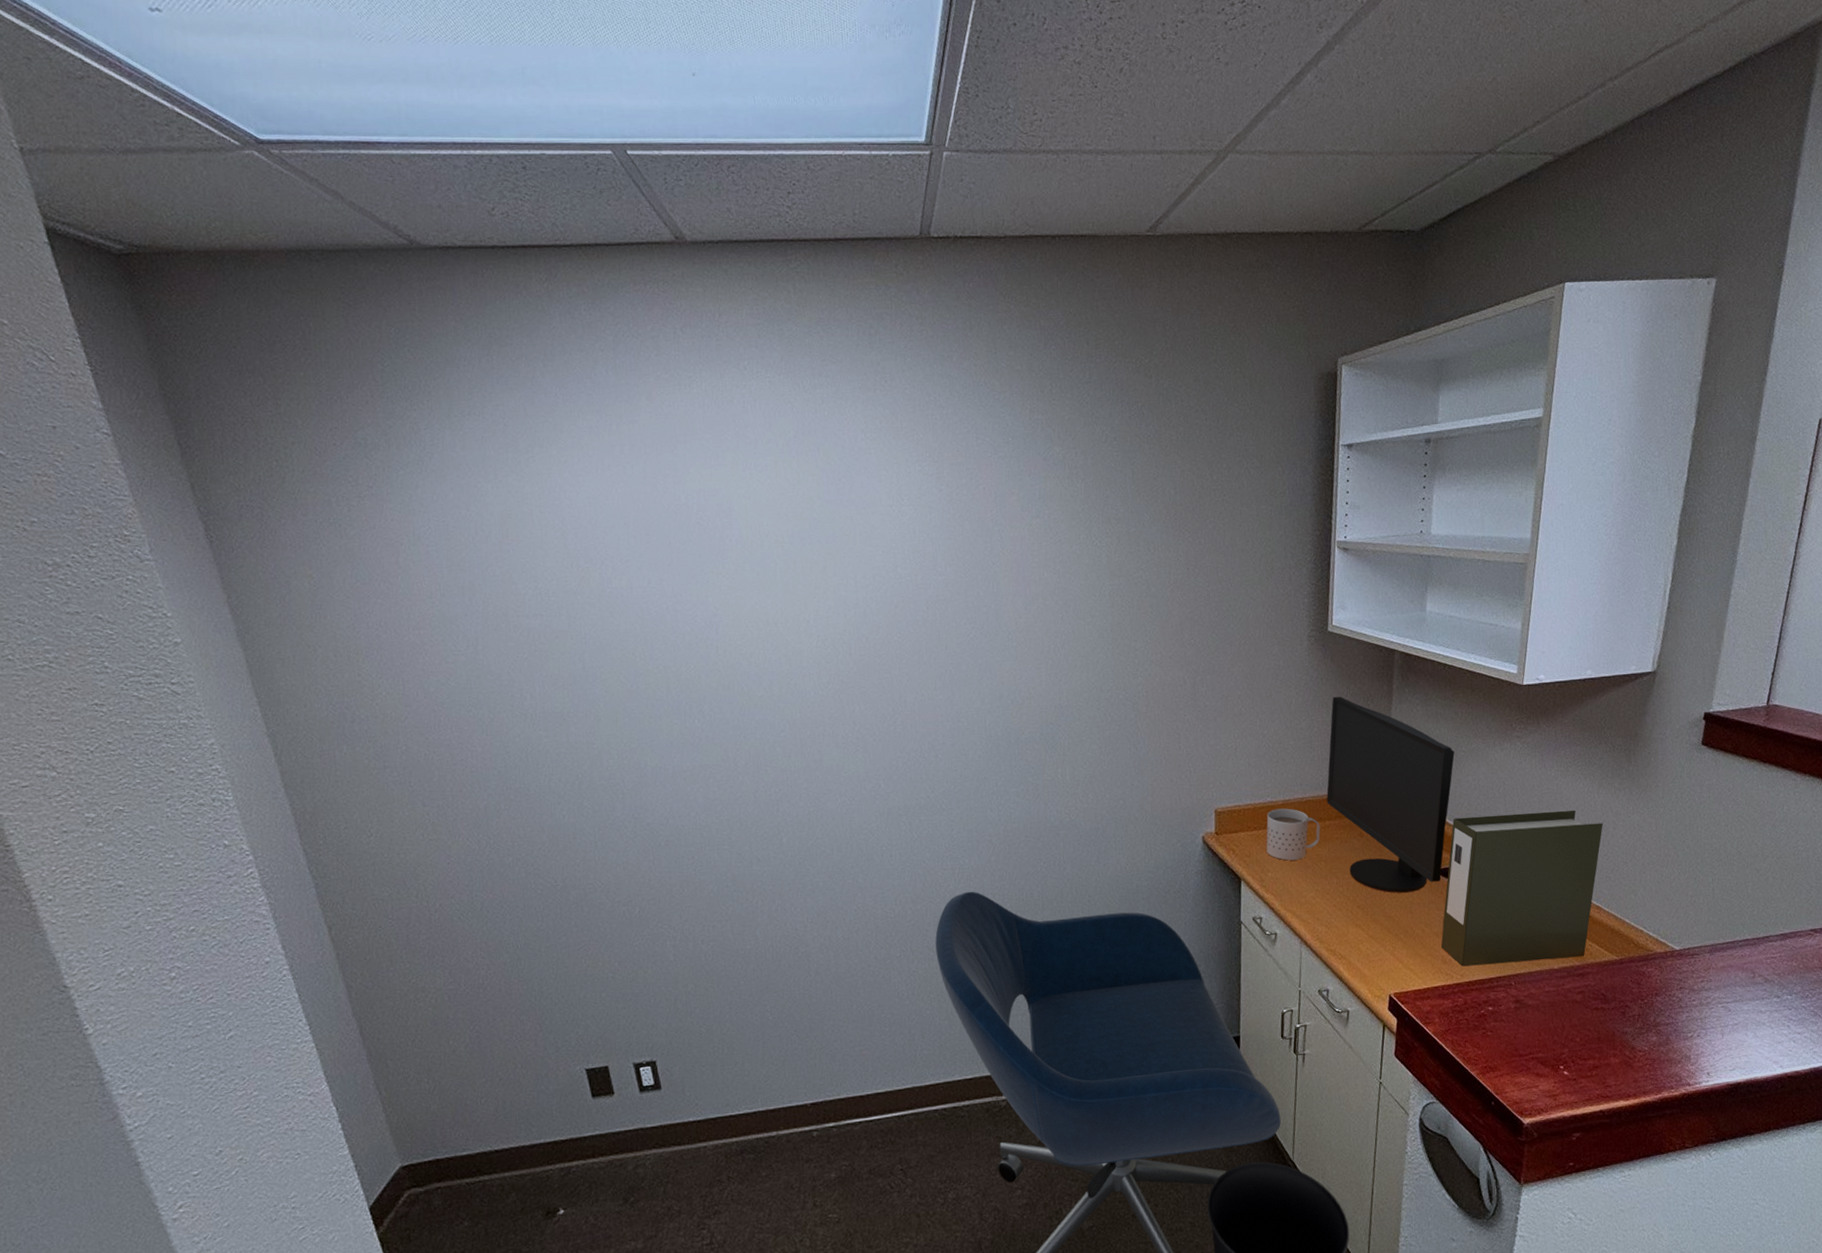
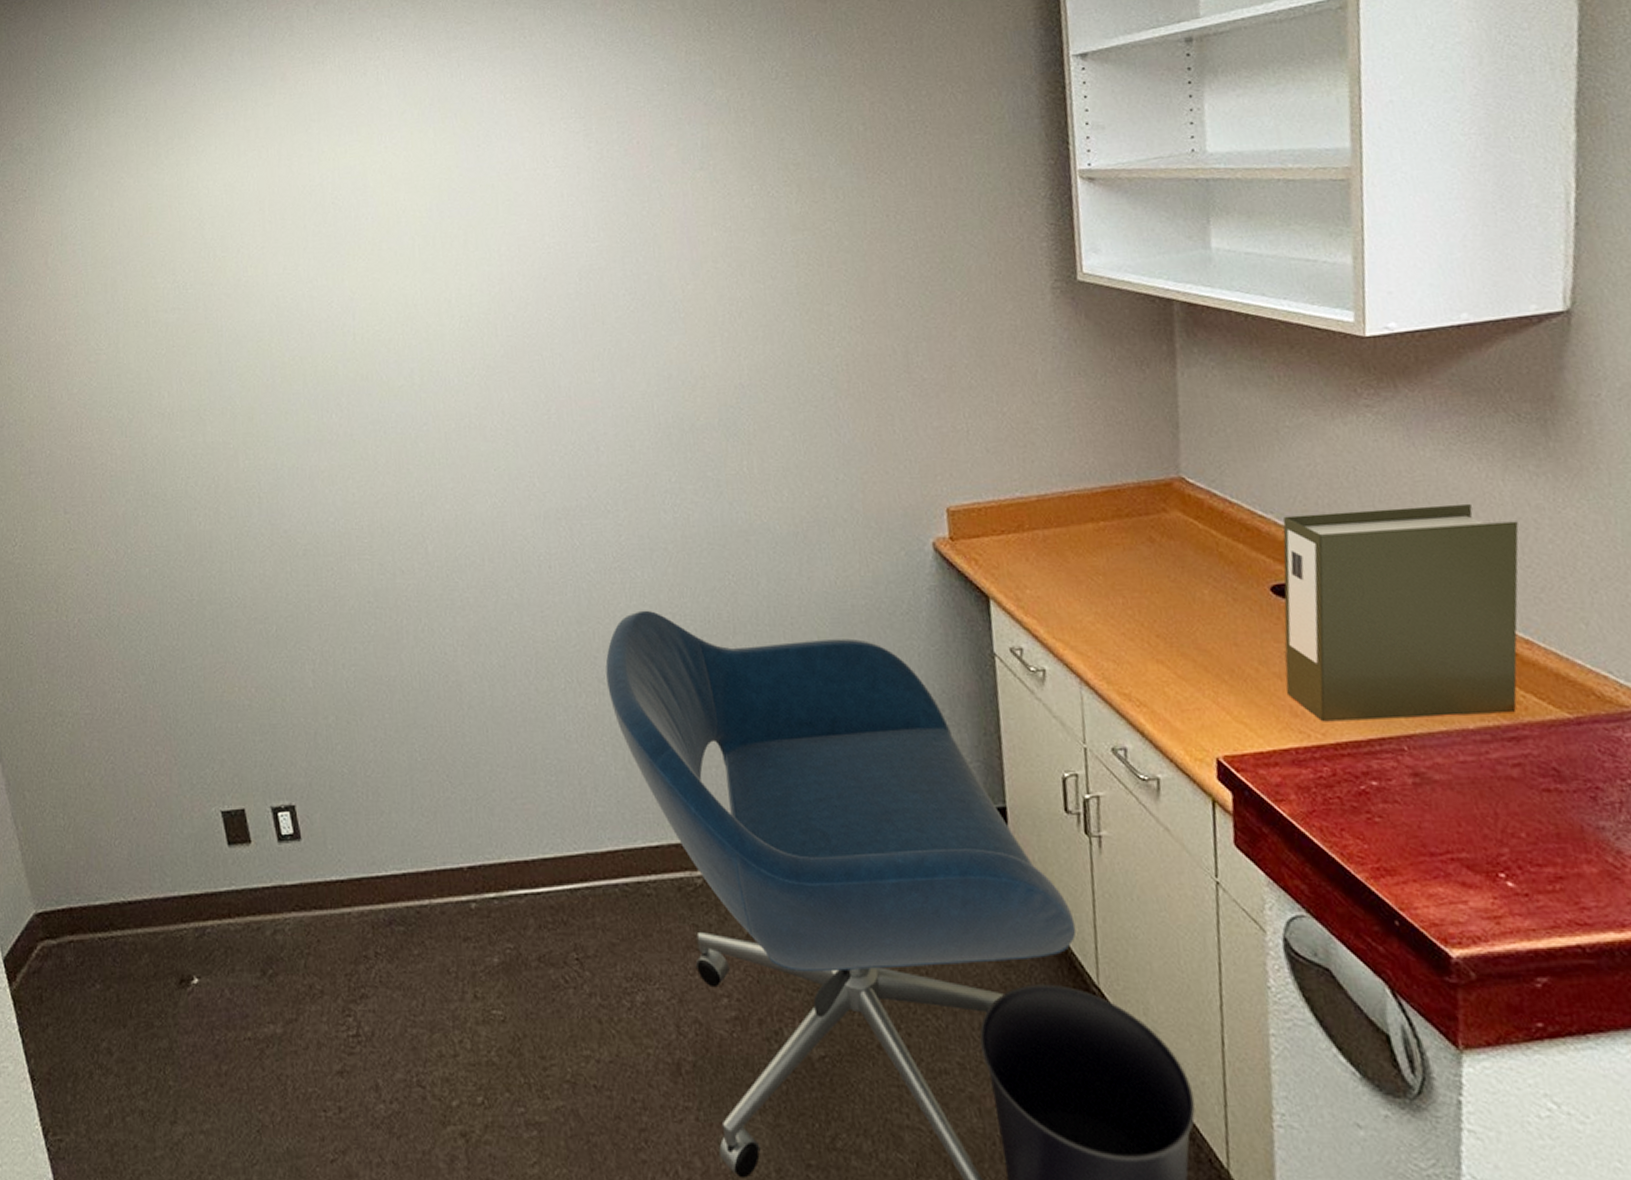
mug: present [1266,808,1321,861] -> none [1017,505,1094,574]
computer monitor: present [1326,696,1455,894] -> none [1091,360,1276,619]

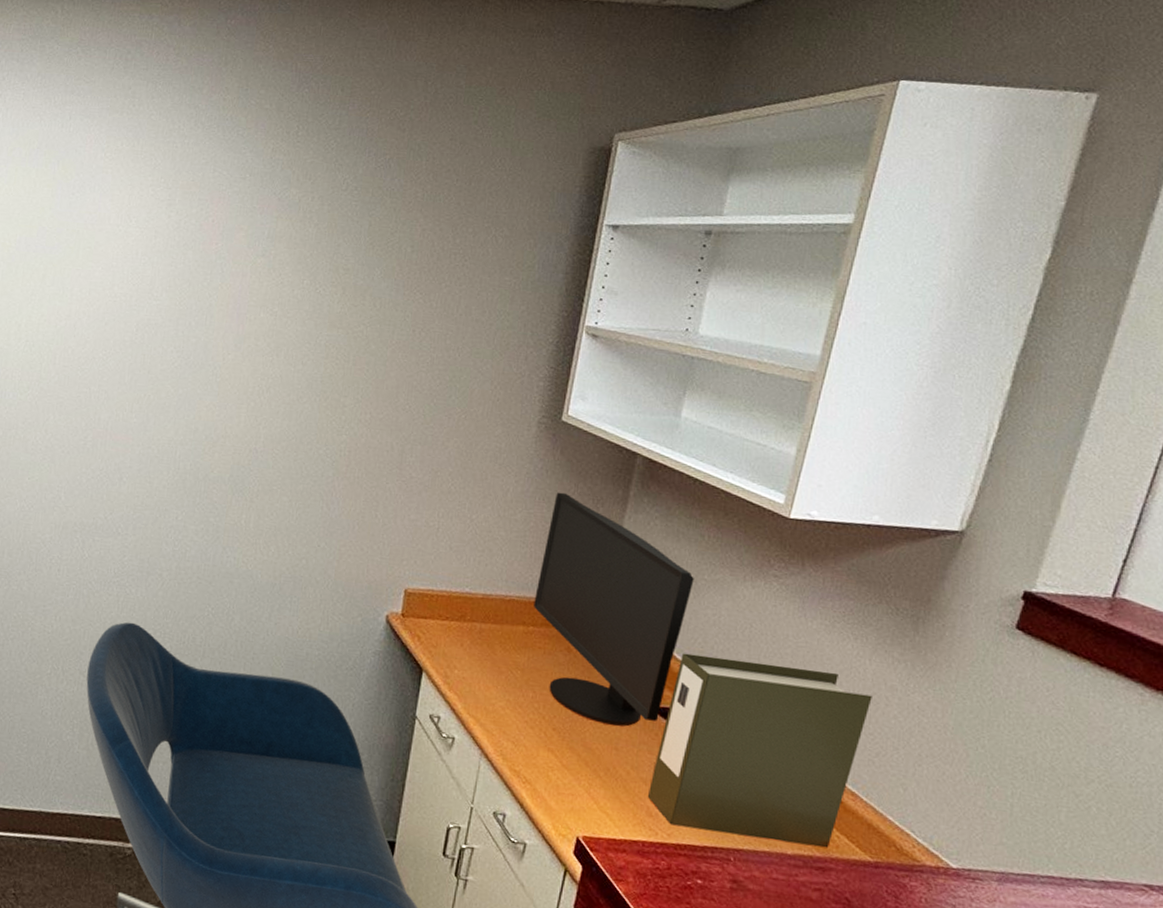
computer monitor: none [1091,360,1276,619] -> present [534,492,694,727]

